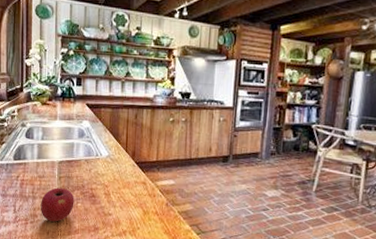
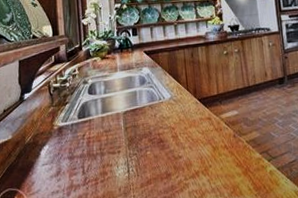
apple: present [40,187,74,222] -> none [109,138,144,177]

